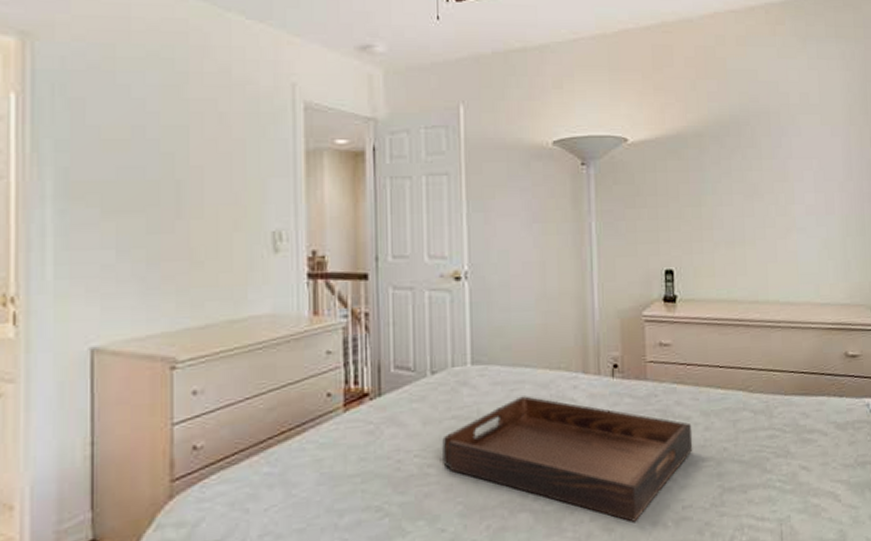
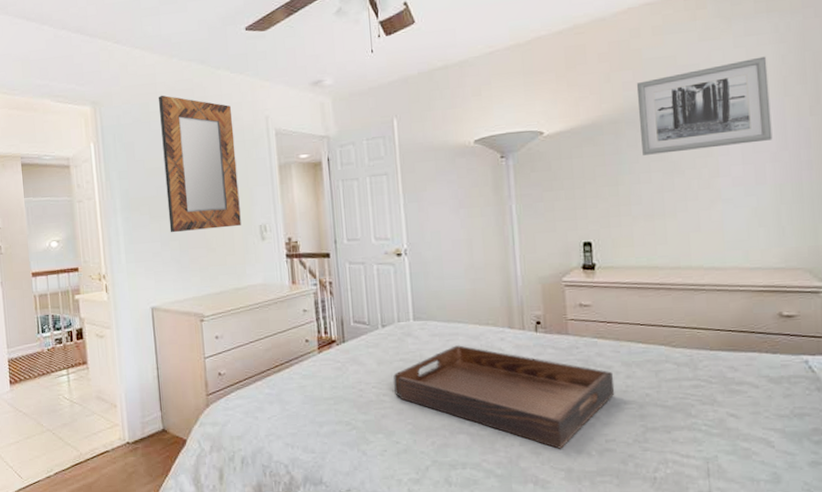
home mirror: none [131,35,245,237] -> present [158,95,241,233]
wall art: none [720,82,840,175] -> present [636,56,773,155]

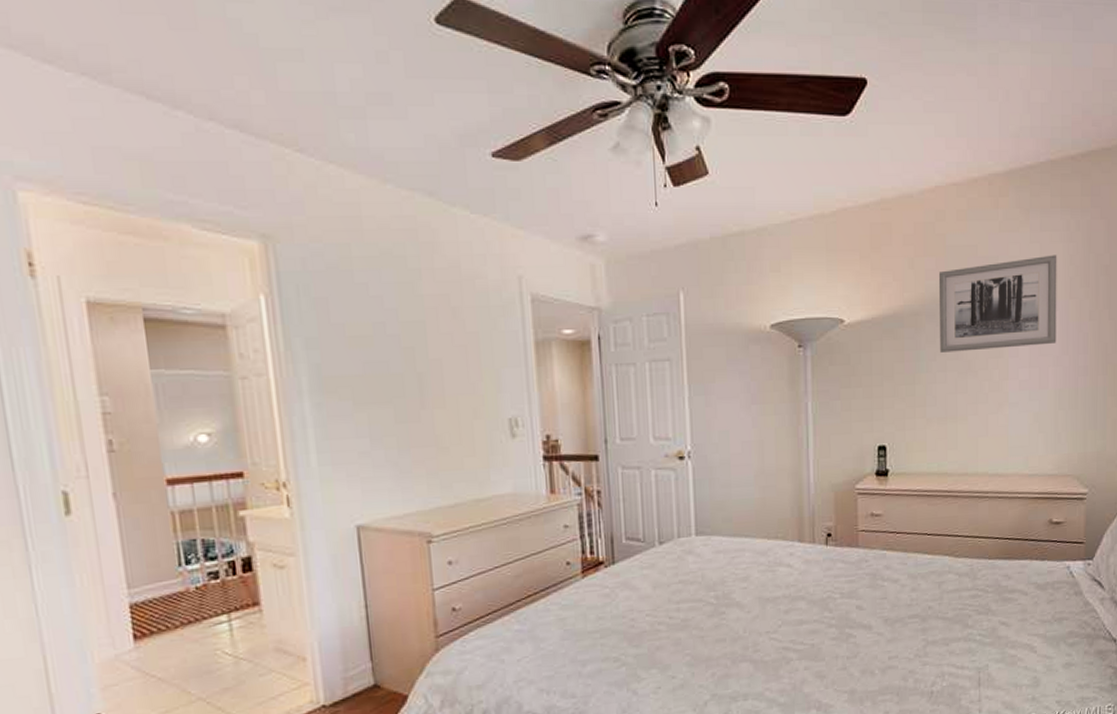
home mirror: present [158,95,241,233] -> none [364,234,484,426]
serving tray: present [393,345,615,449] -> none [671,562,900,670]

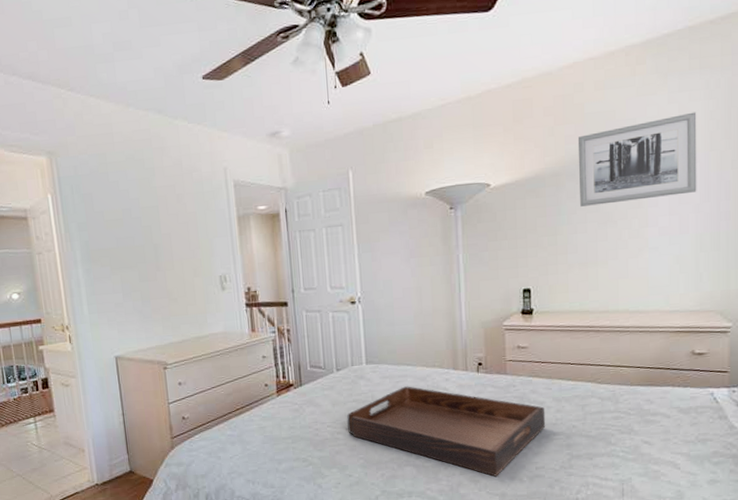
serving tray: none [671,562,900,670] -> present [347,386,546,477]

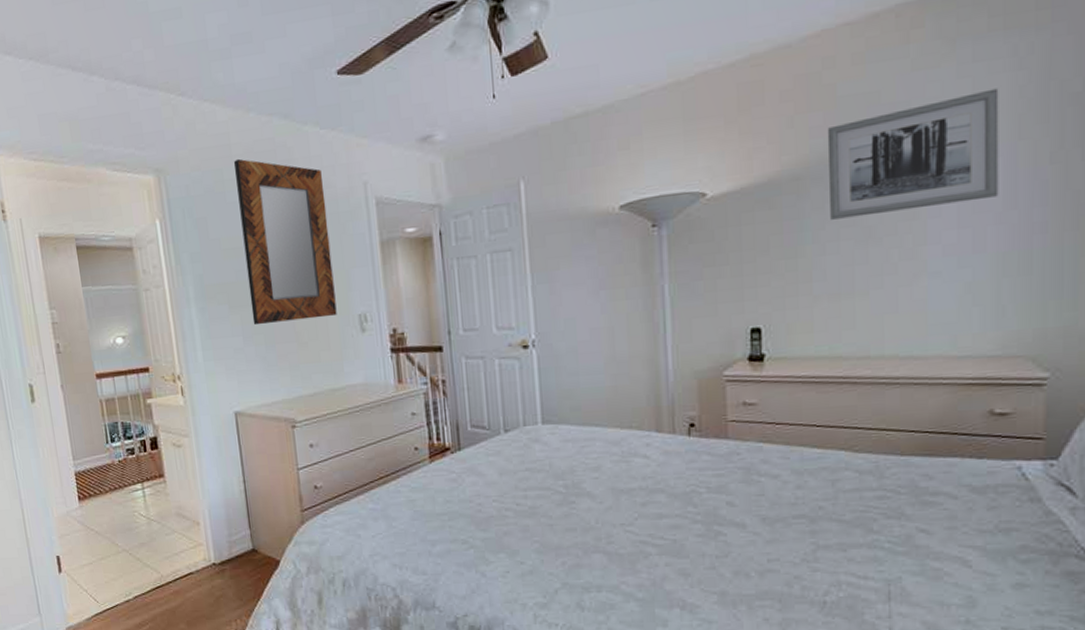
home mirror: none [115,145,202,284] -> present [233,158,337,325]
serving tray: present [347,386,546,477] -> none [518,452,782,570]

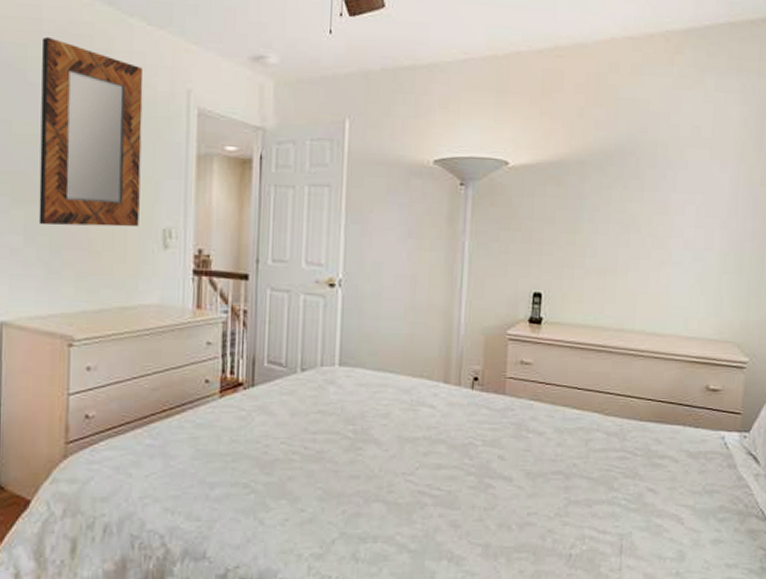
wall art: present [827,88,999,220] -> none [604,116,731,206]

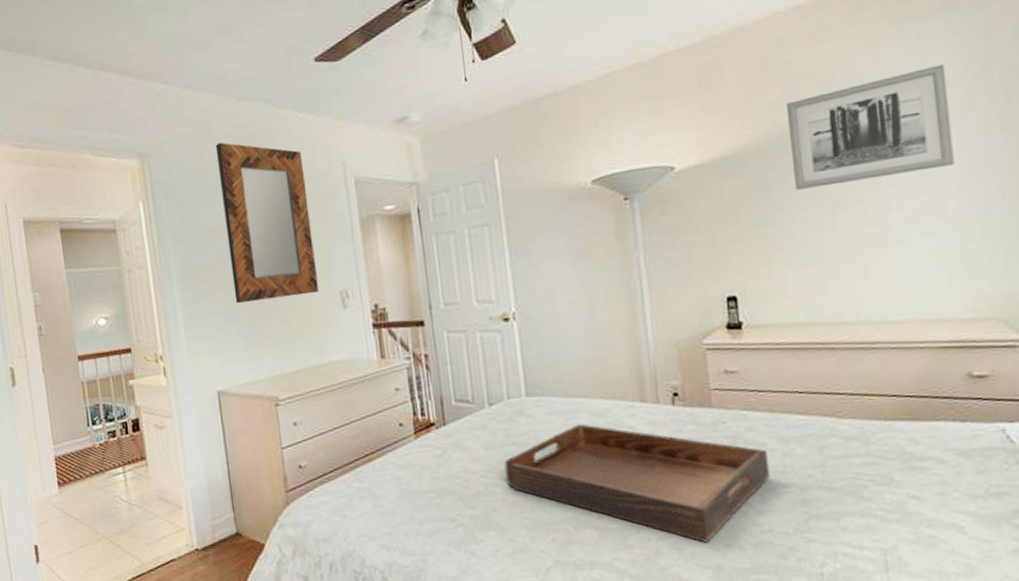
serving tray: none [306,399,545,522] -> present [504,424,771,543]
wall art: none [604,116,731,206] -> present [785,64,955,190]

